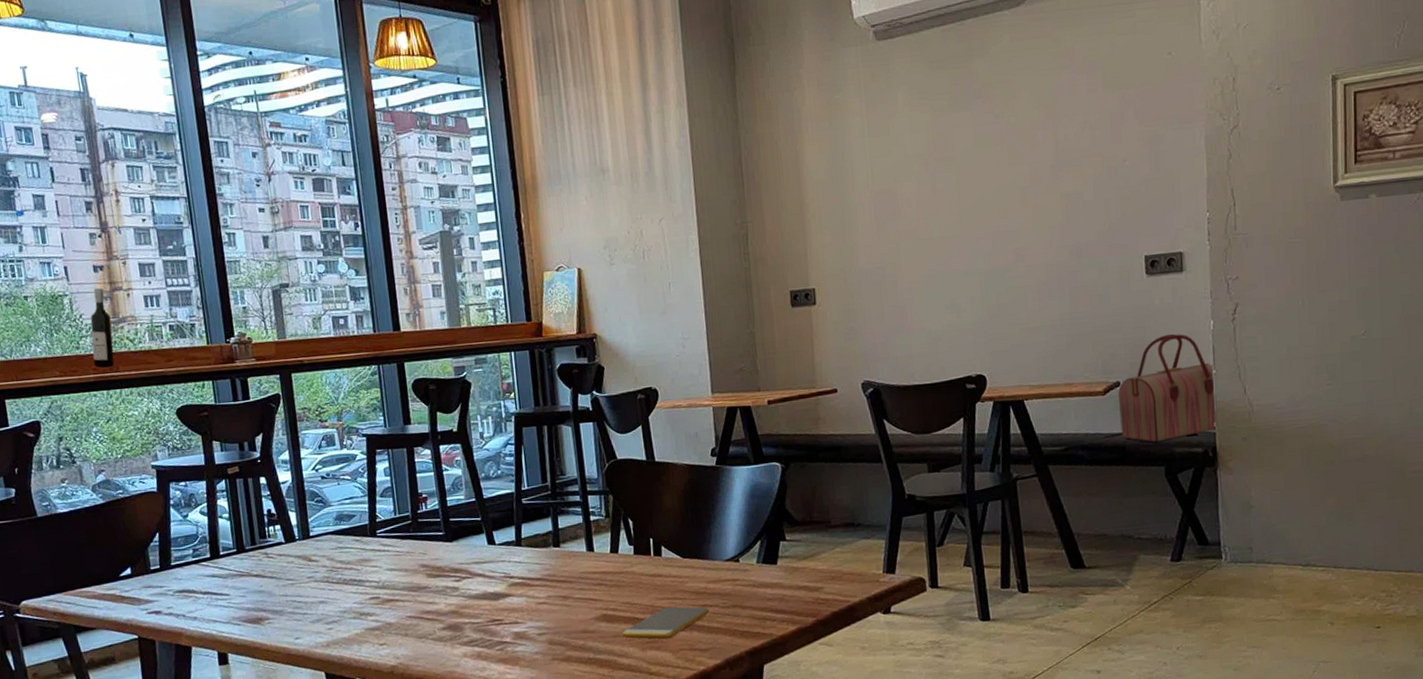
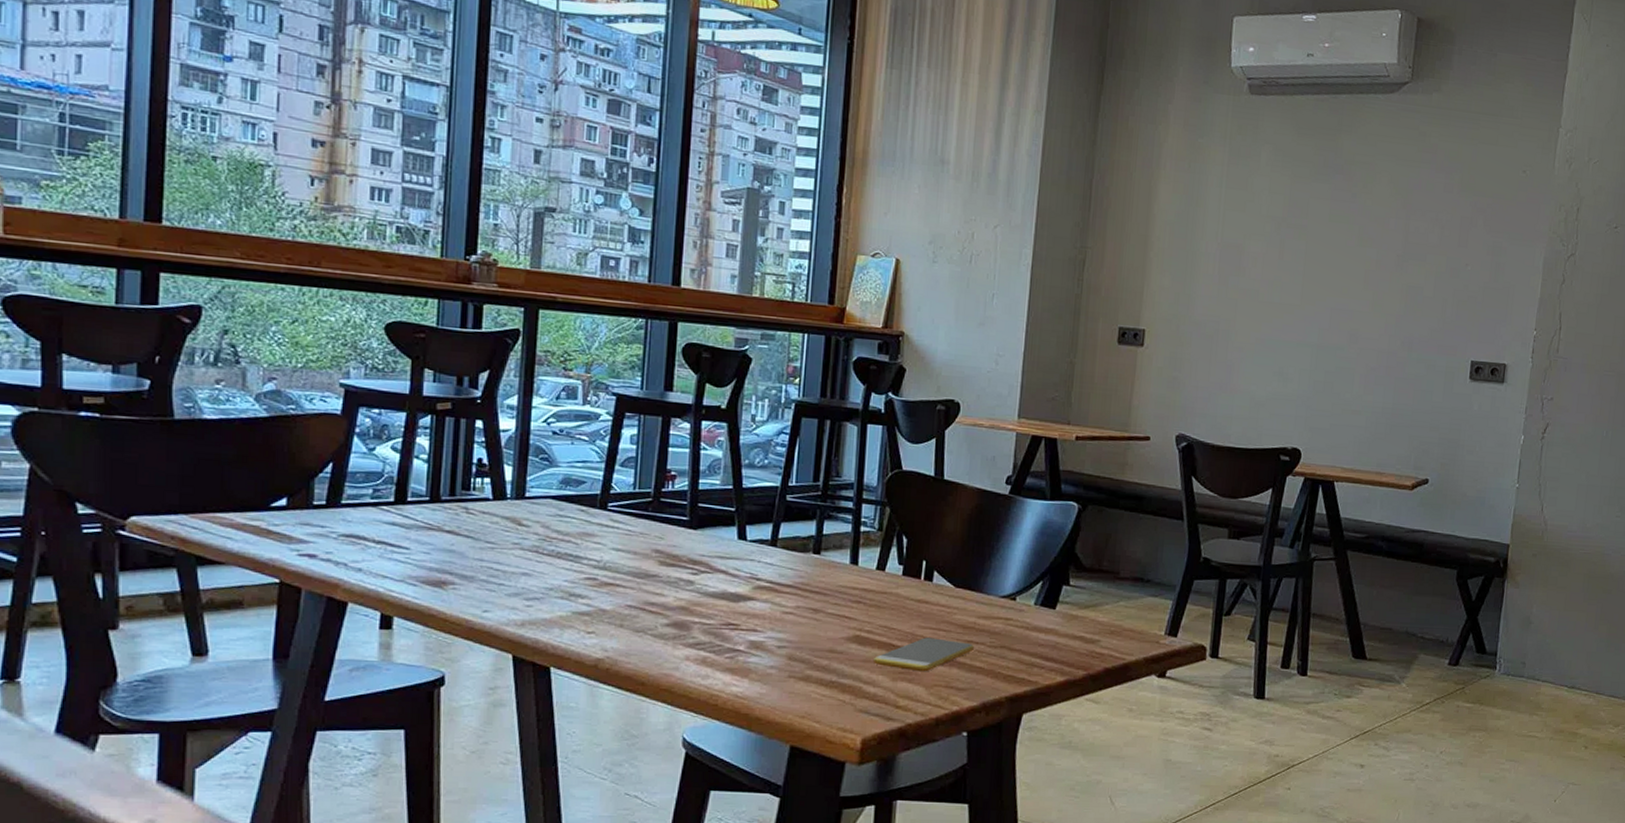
bottle: present [90,287,115,368] -> none [288,165,324,260]
handbag: present [1118,333,1216,444] -> none [1421,441,1518,546]

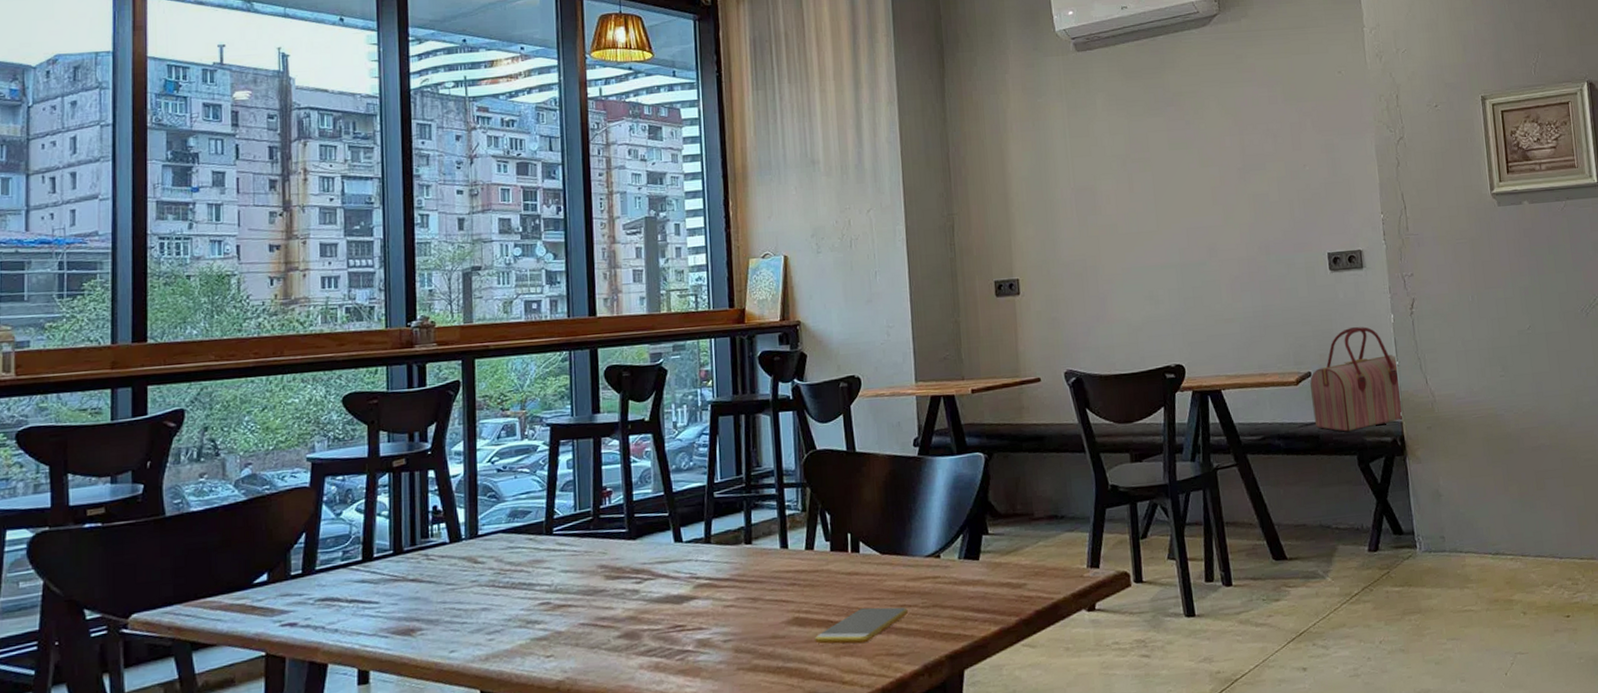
handbag: none [1421,441,1518,546] -> present [1310,326,1402,433]

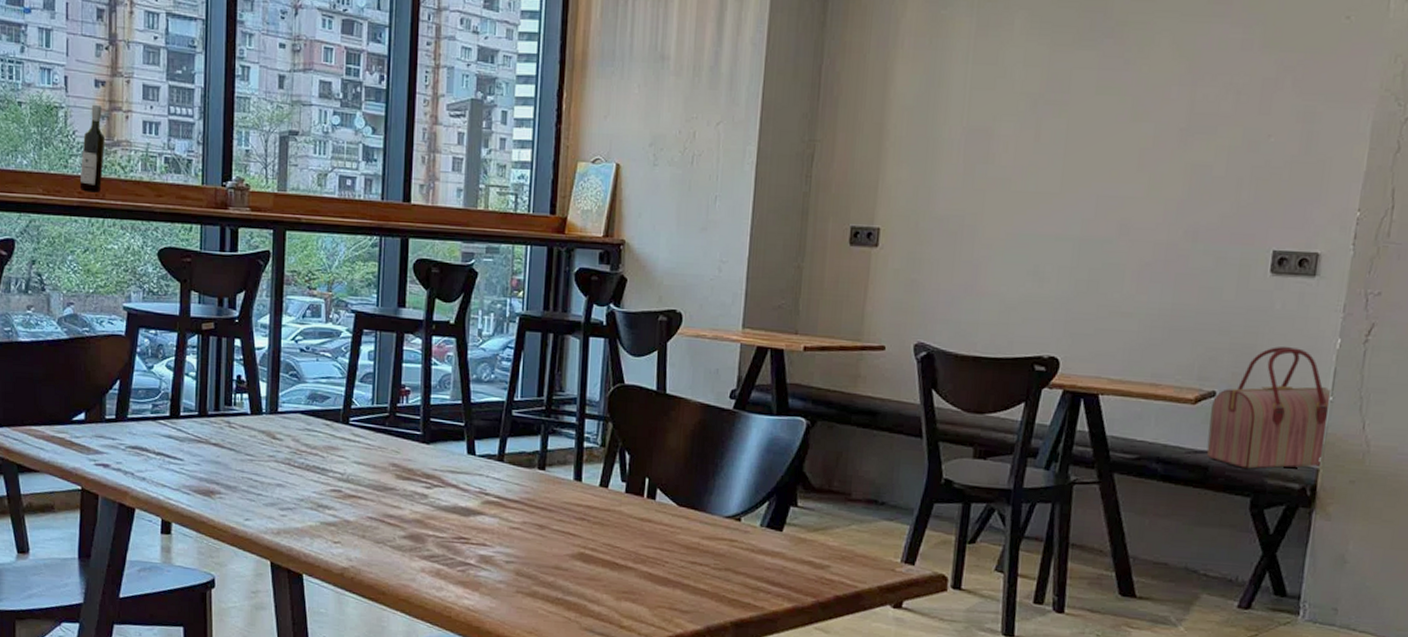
bottle: none [255,267,283,352] -> present [79,104,106,193]
smartphone: present [814,607,908,644] -> none [596,557,698,593]

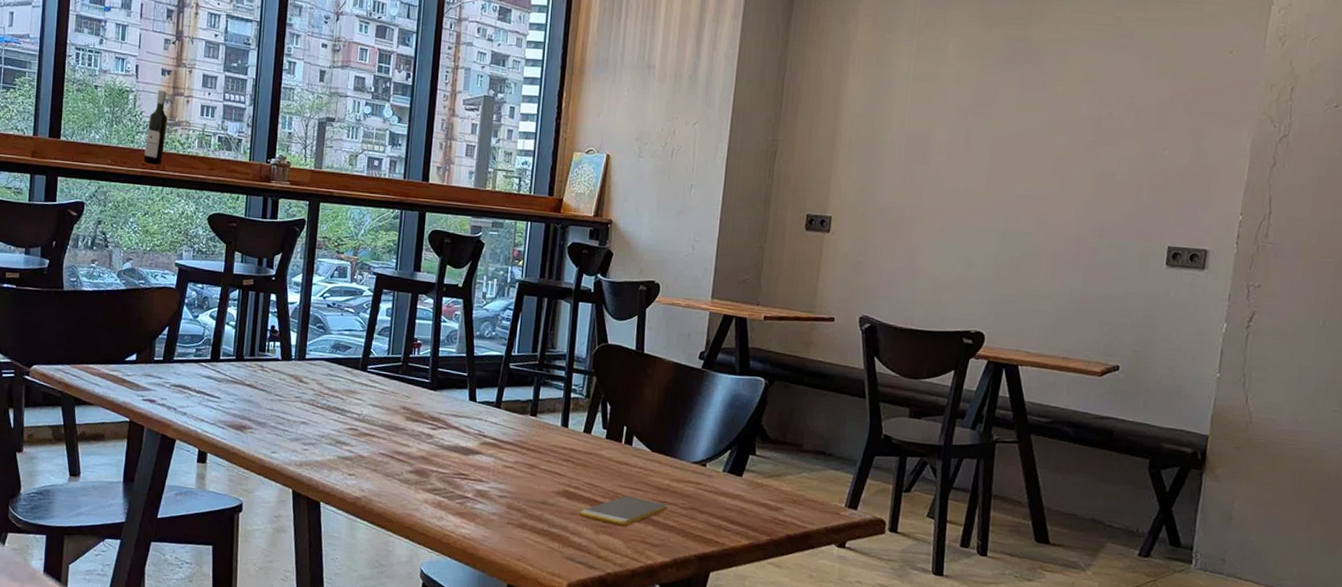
smartphone: none [596,557,698,593] -> present [578,496,667,527]
handbag: present [1206,346,1332,470] -> none [1111,328,1219,435]

